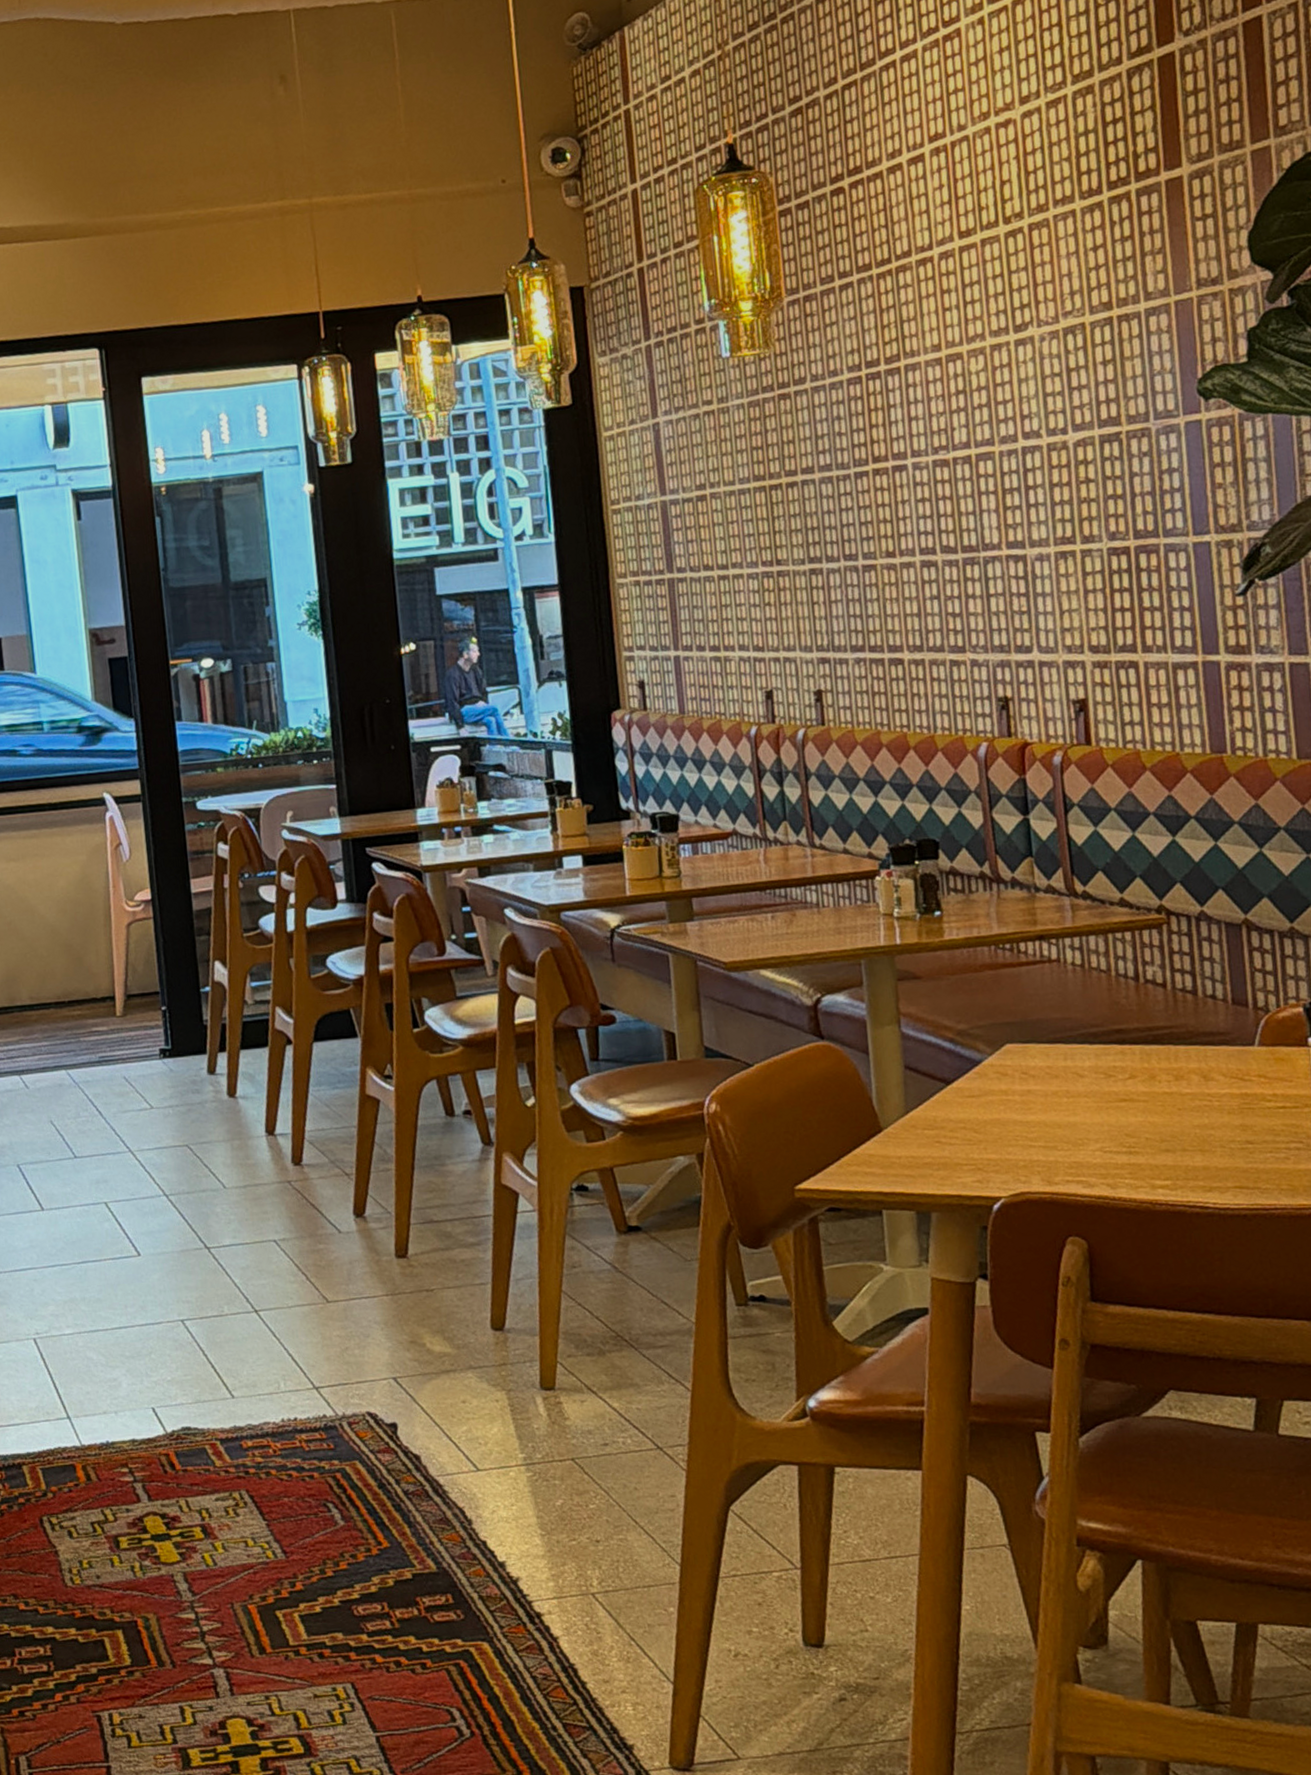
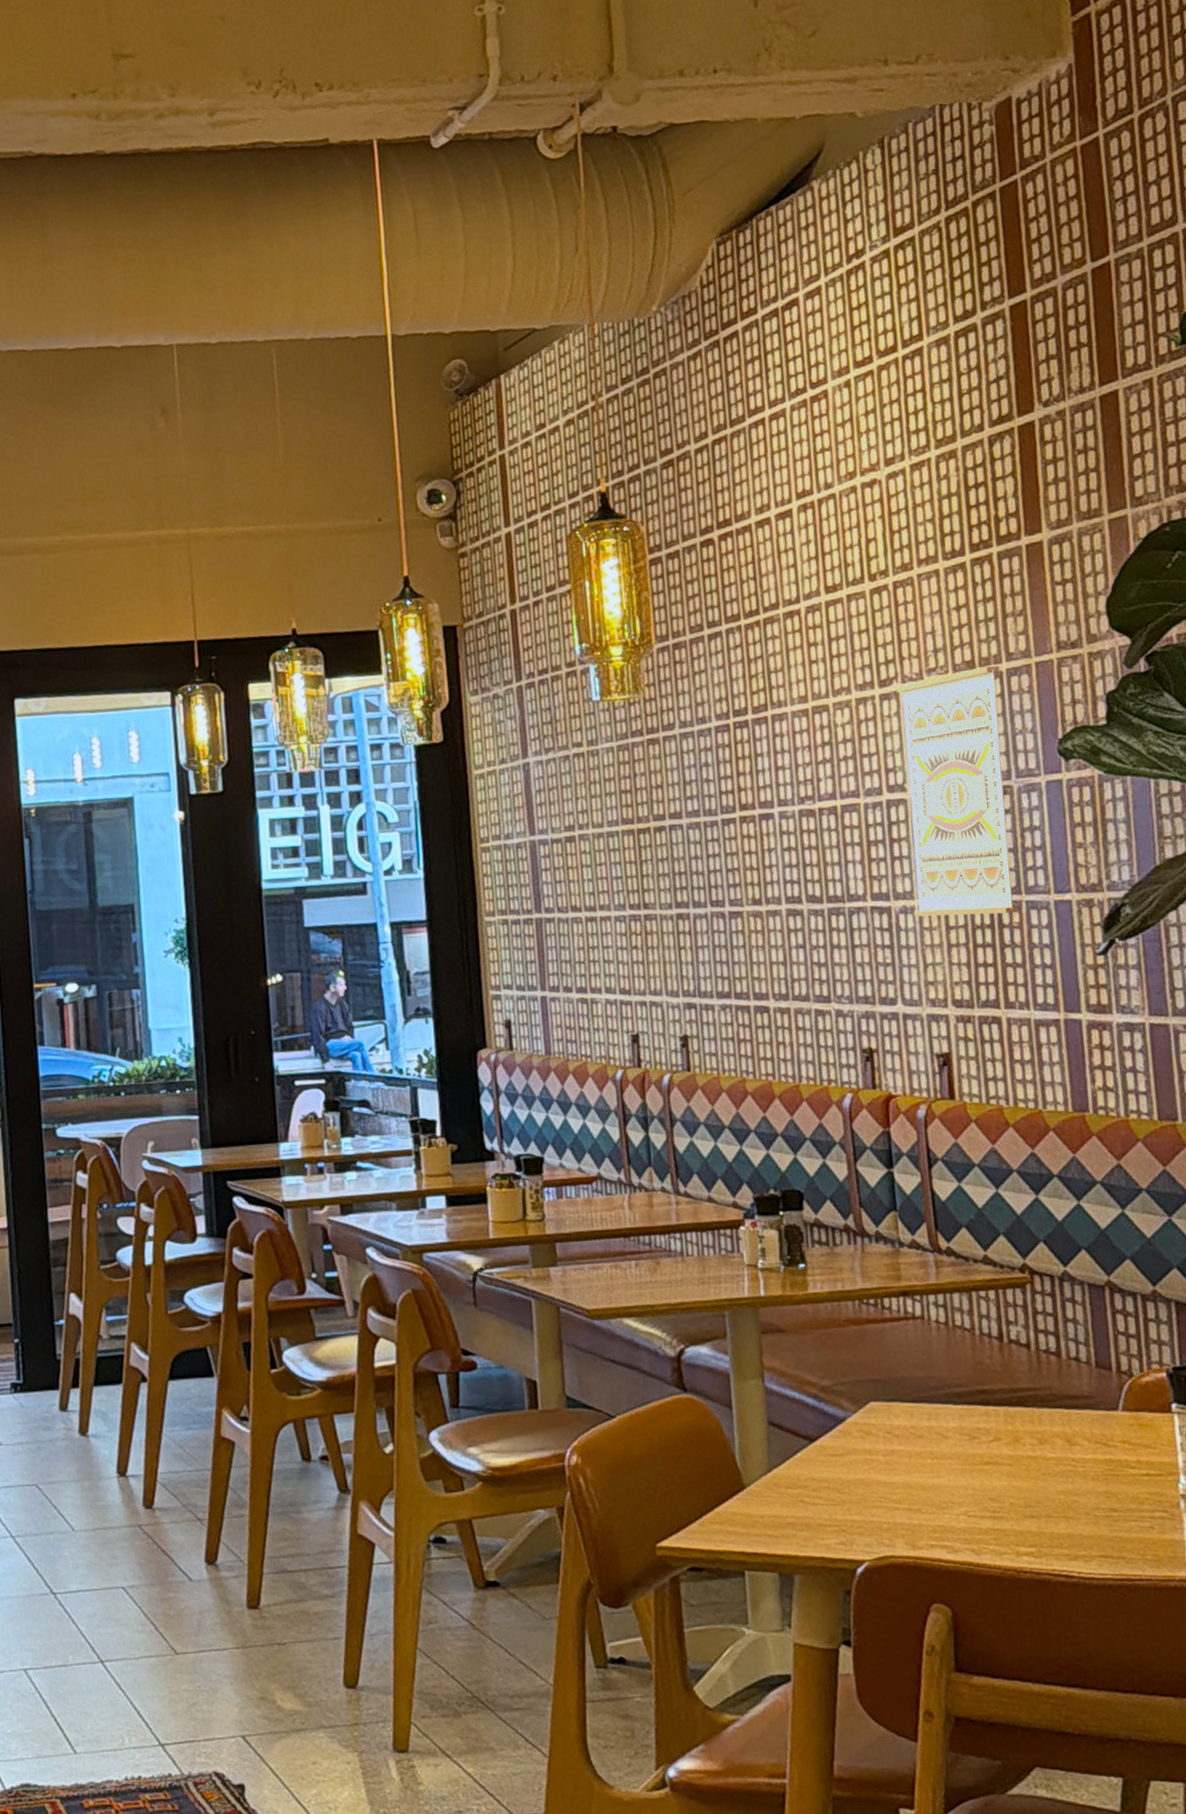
wall art: none [1032,306,1157,564] -> present [896,666,1019,917]

